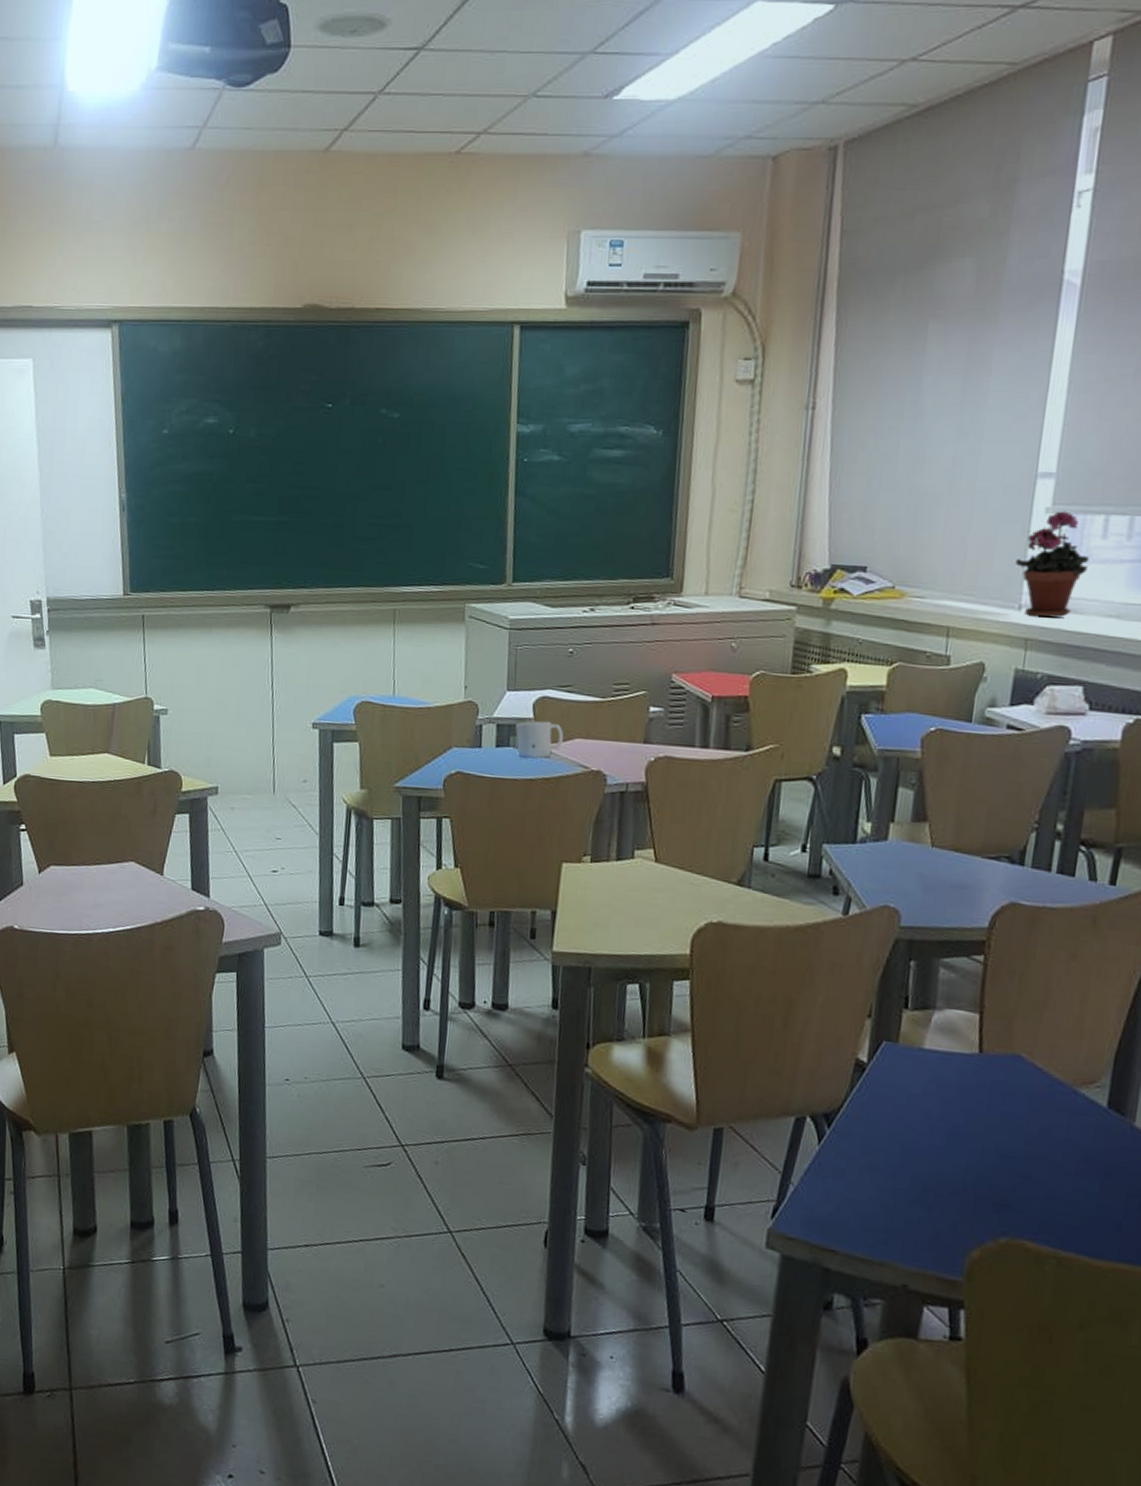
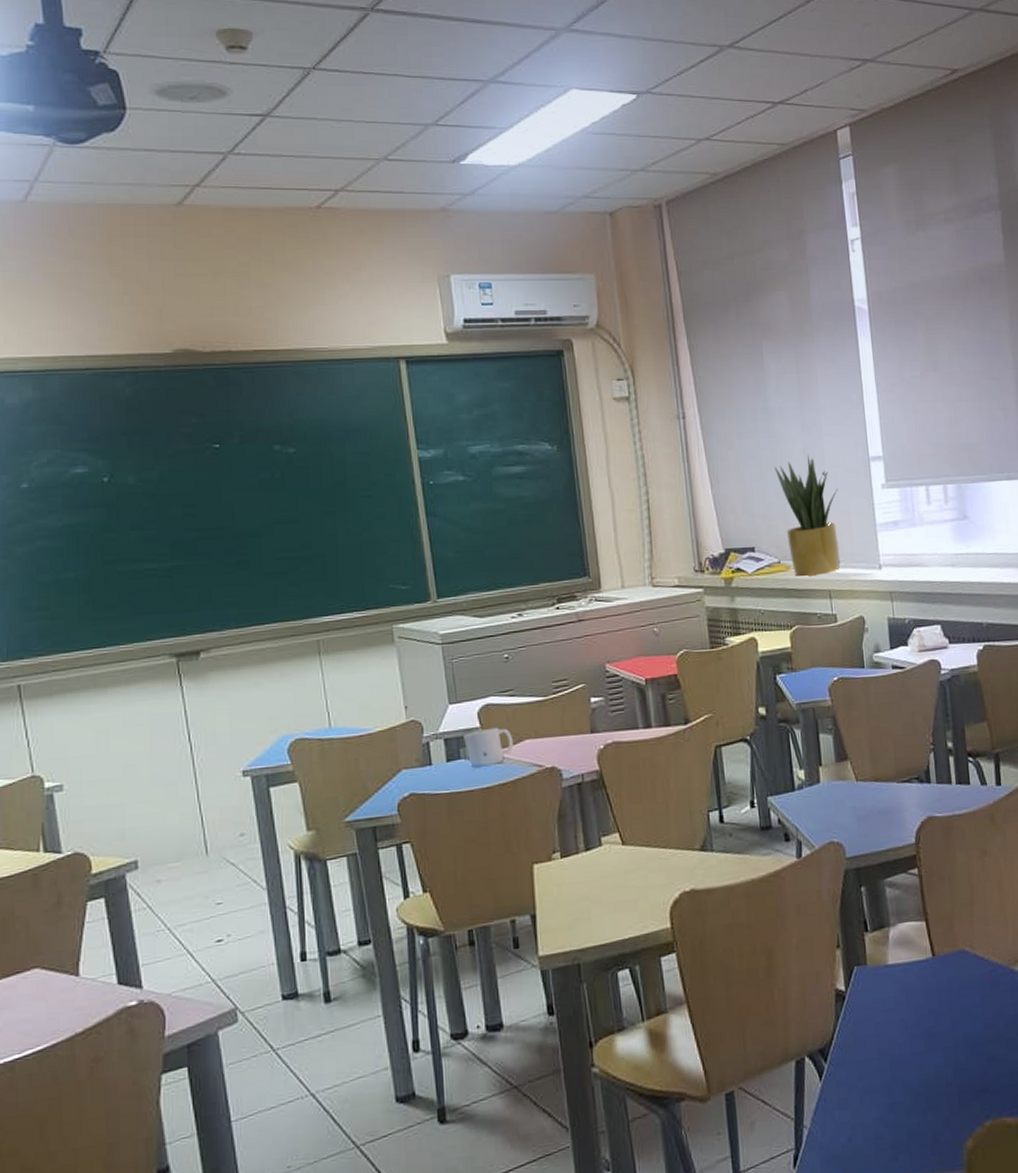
planter: none [908,463,987,608] -> present [774,454,840,576]
potted plant: present [1016,511,1089,618] -> none [869,485,923,574]

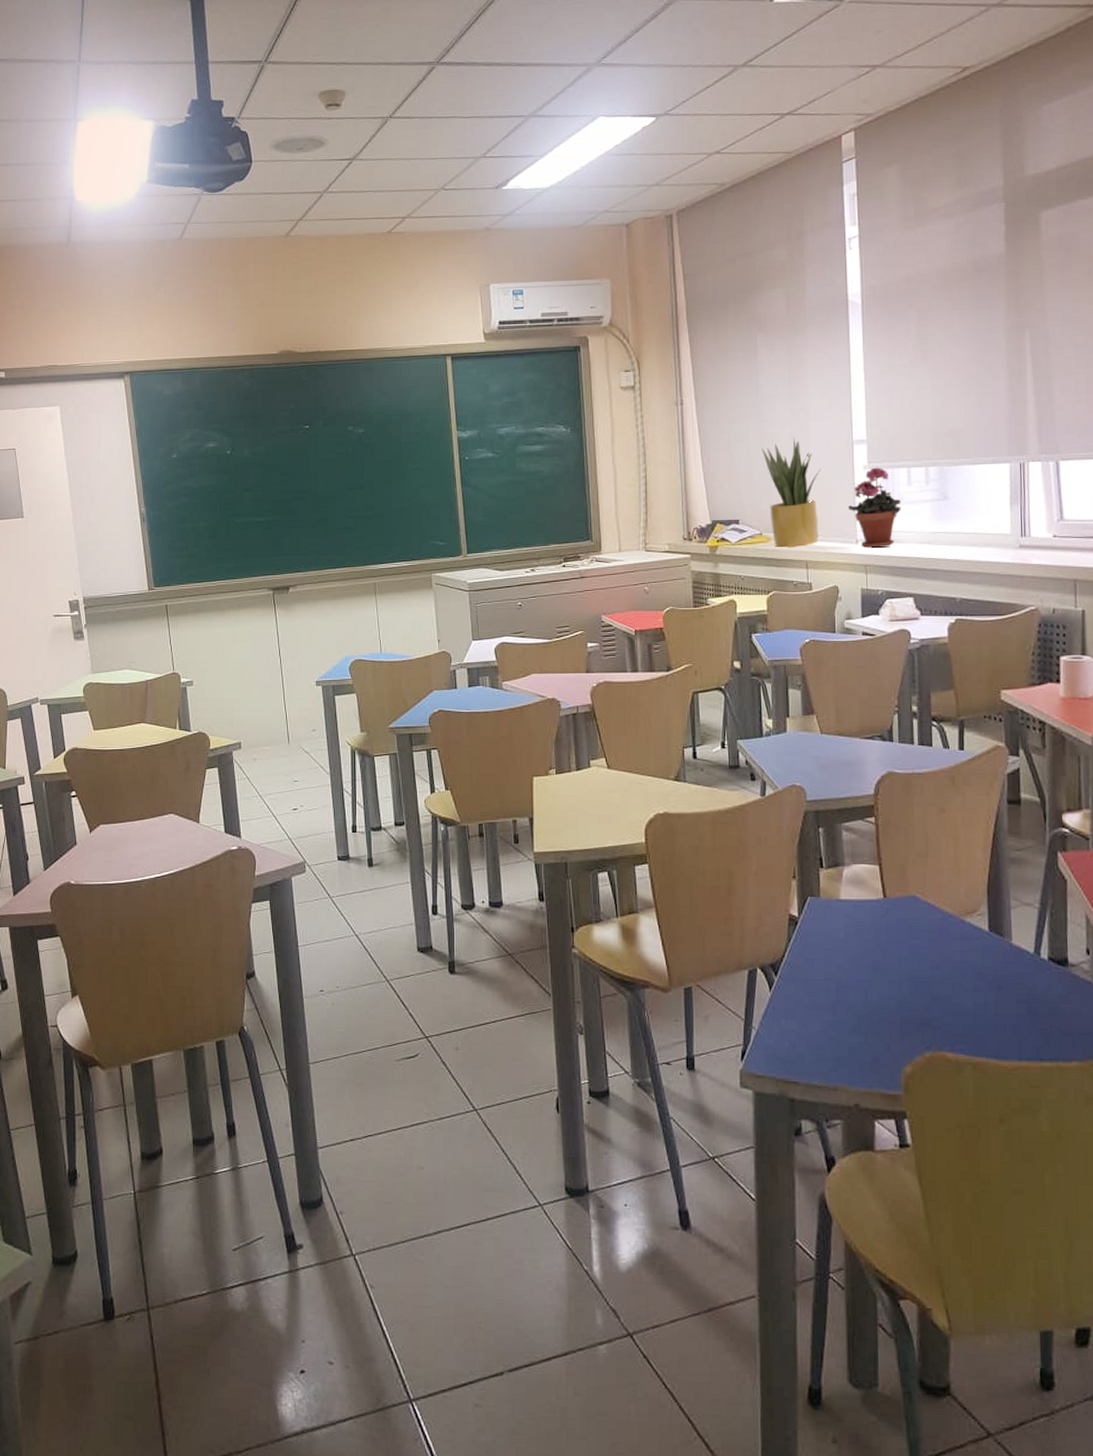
mug: present [463,727,514,769] -> none [483,662,523,695]
potted plant: none [869,485,923,574] -> present [849,467,901,548]

